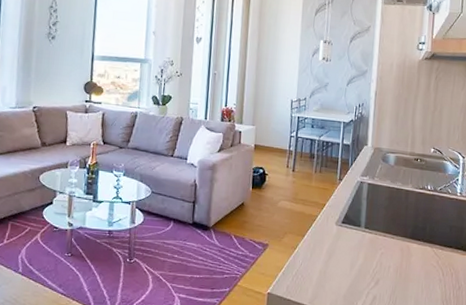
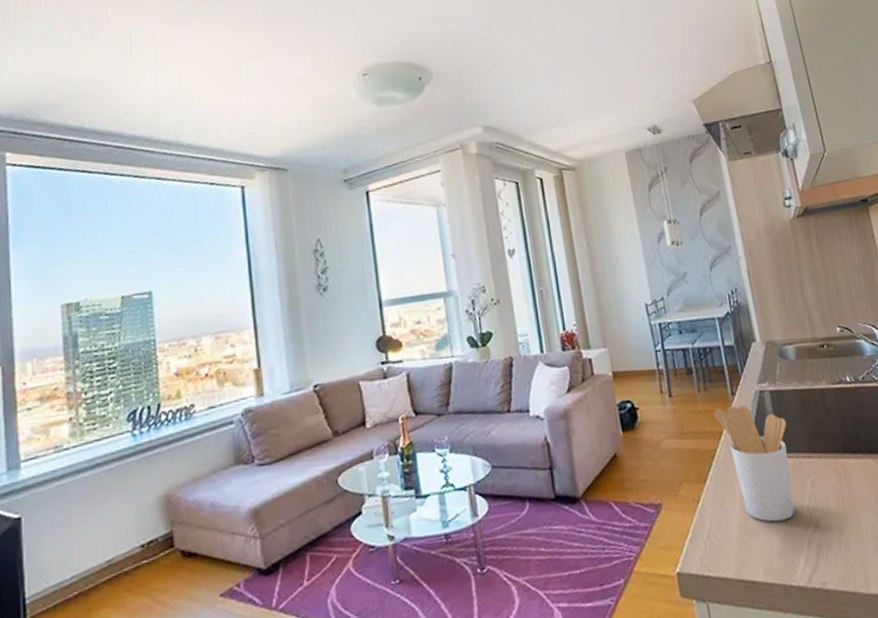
utensil holder: none [322,187,374,275] -> present [713,405,796,522]

